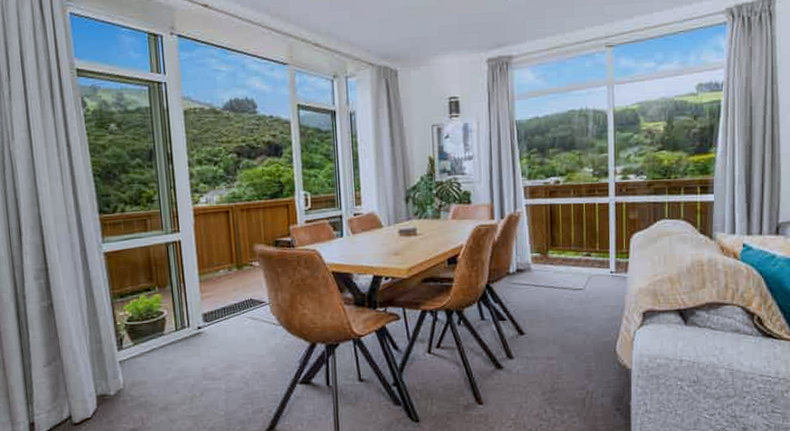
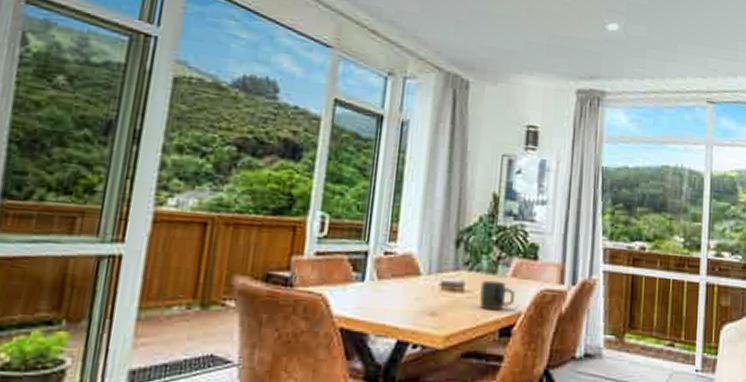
mug: none [428,223,456,246] -> present [479,280,514,311]

